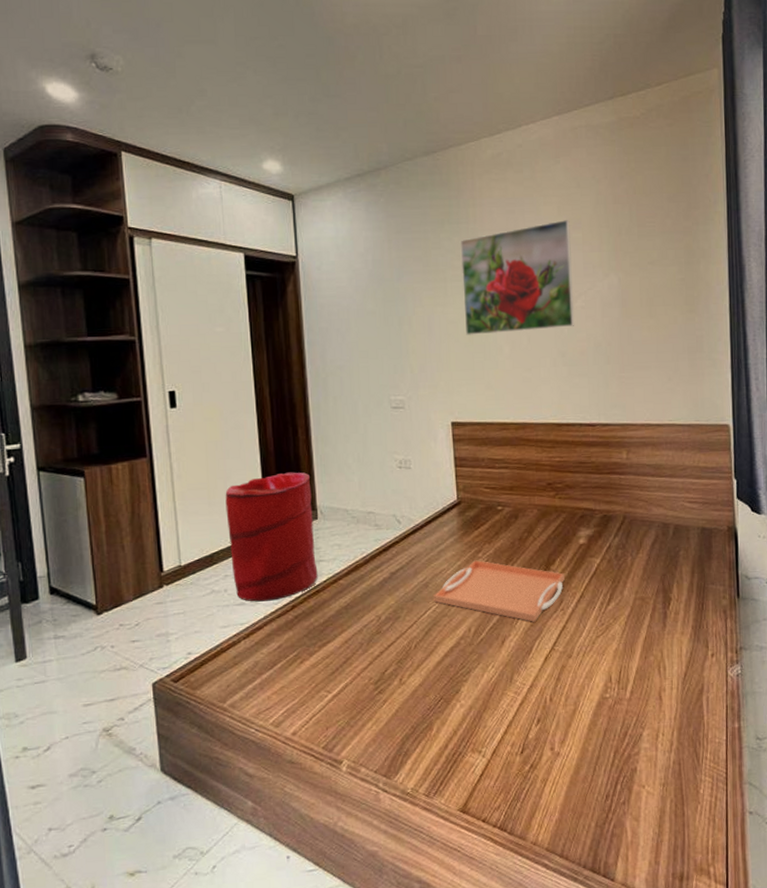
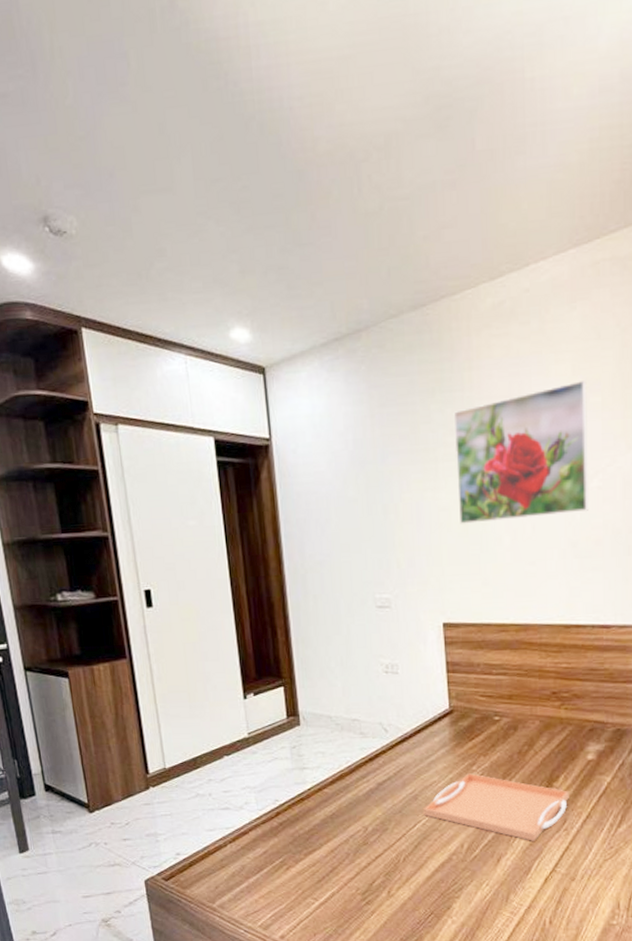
laundry hamper: present [225,472,318,602] -> none [205,675,302,807]

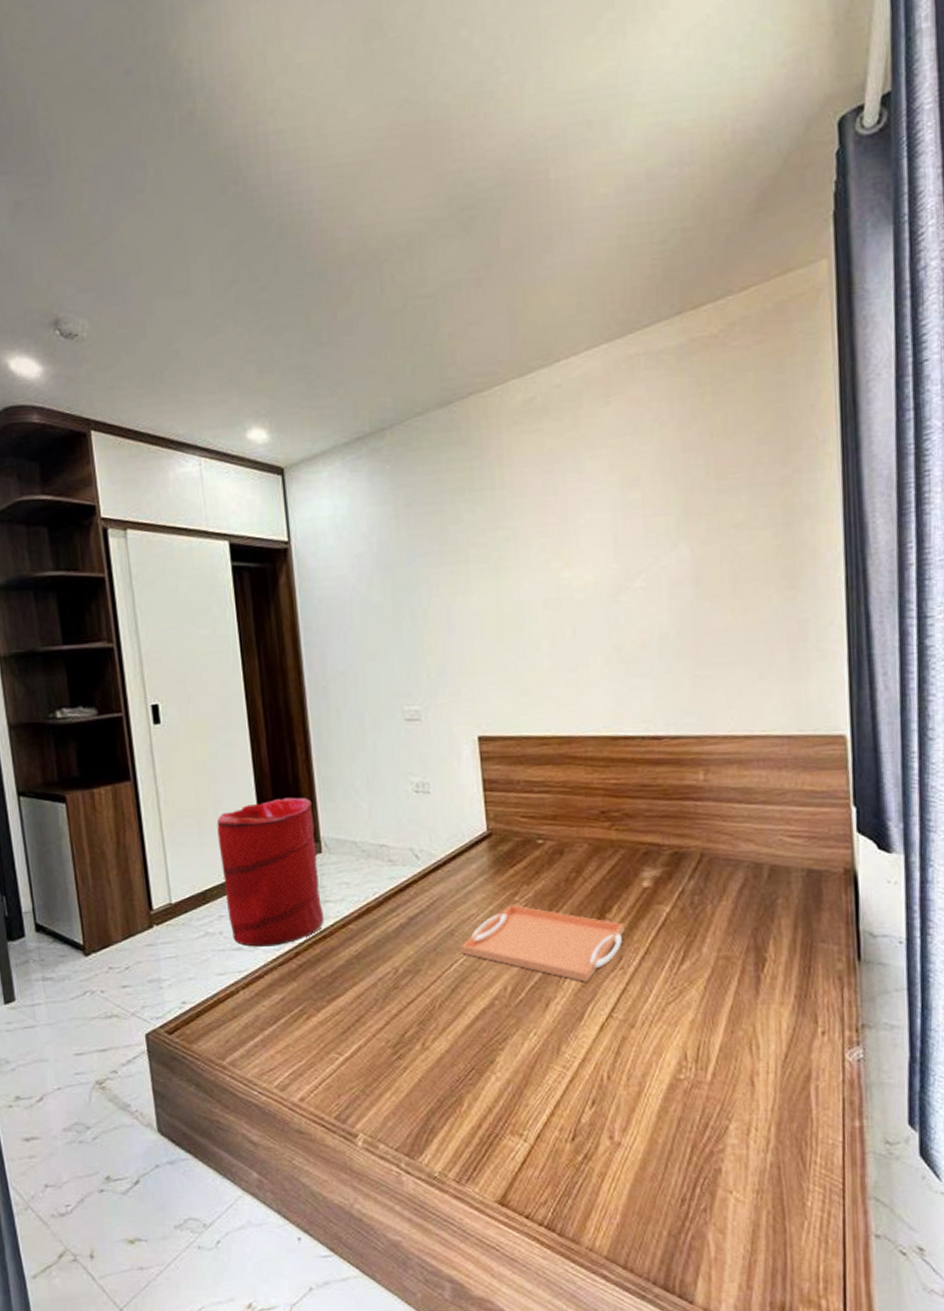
laundry hamper: none [205,675,302,807] -> present [217,797,324,947]
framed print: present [454,381,590,524] -> none [485,477,634,629]

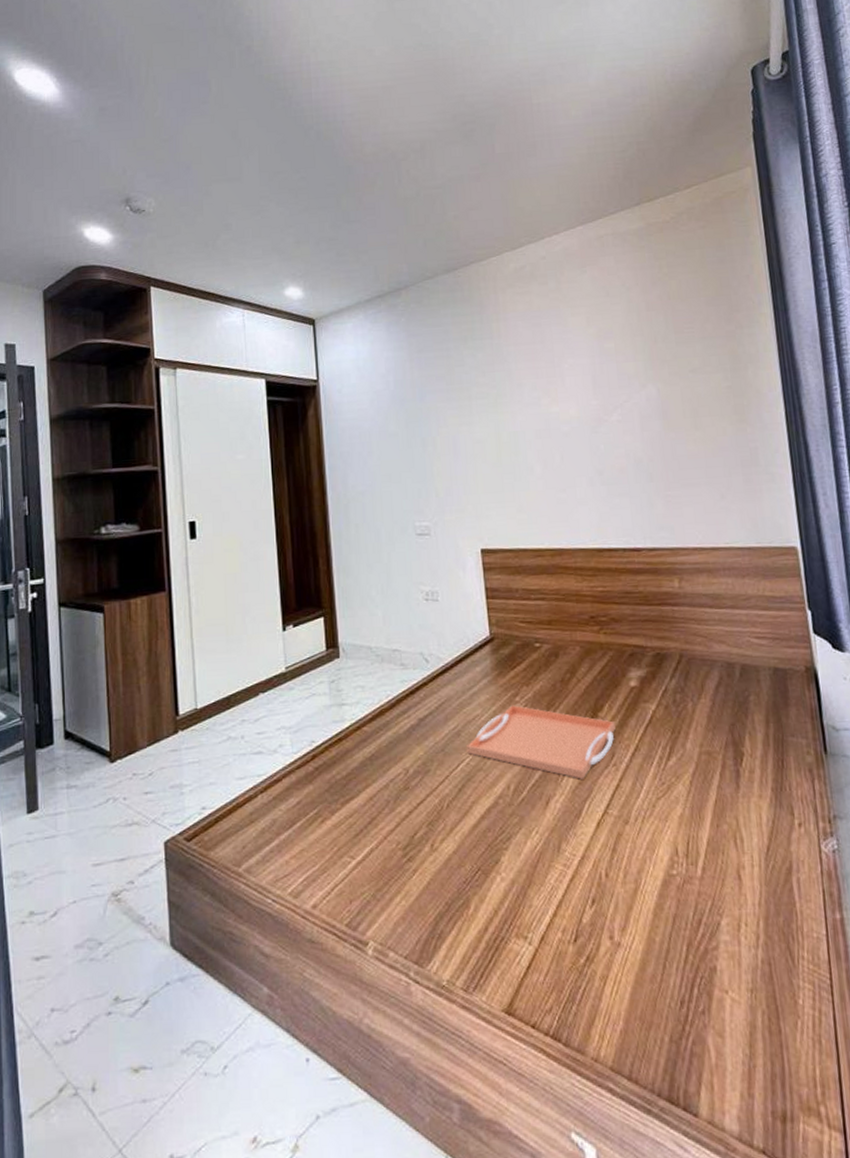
laundry hamper: present [217,797,324,947] -> none [243,605,340,750]

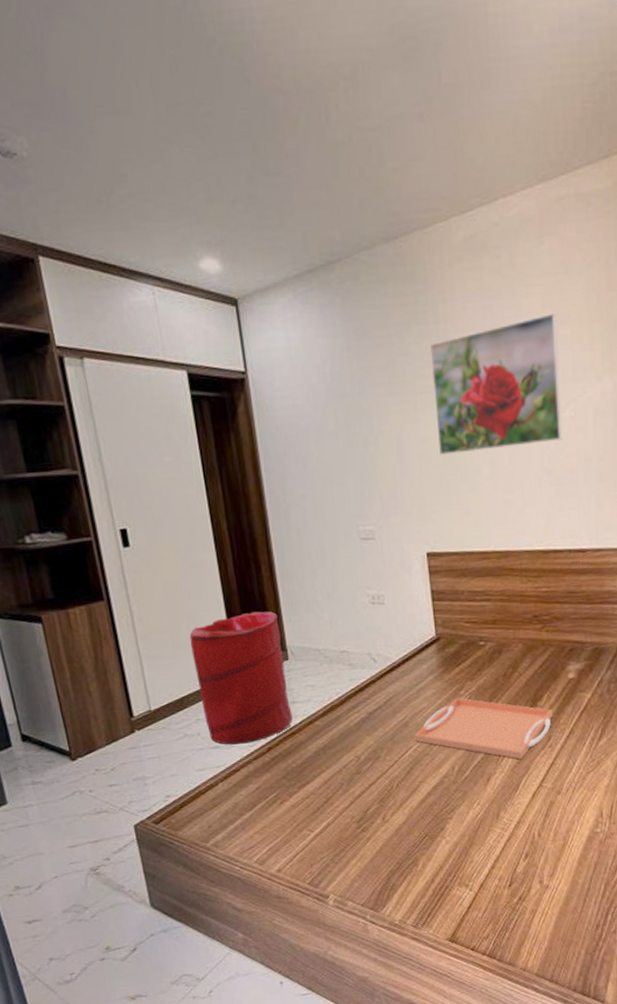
laundry hamper: none [243,605,340,750] -> present [189,611,293,745]
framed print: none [485,330,612,455] -> present [430,314,563,455]

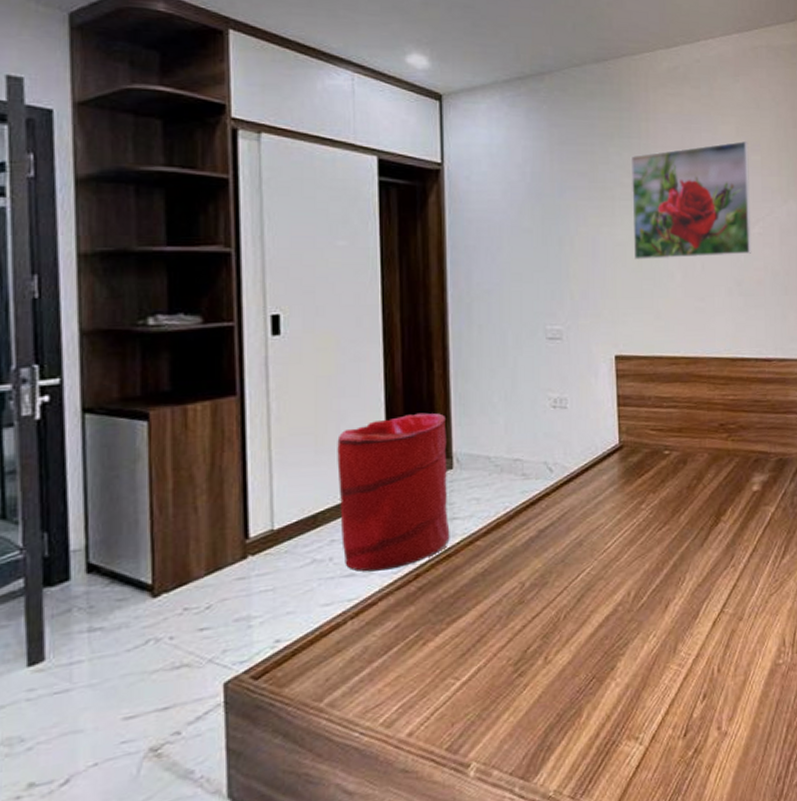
serving tray: present [414,698,553,759] -> none [588,512,736,582]

